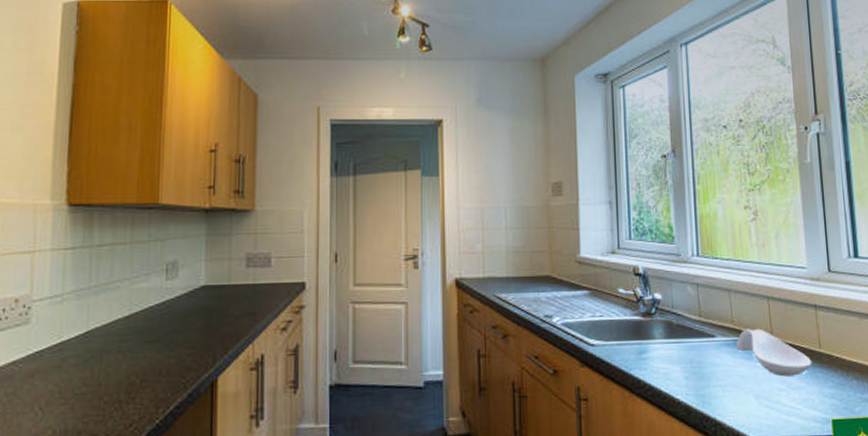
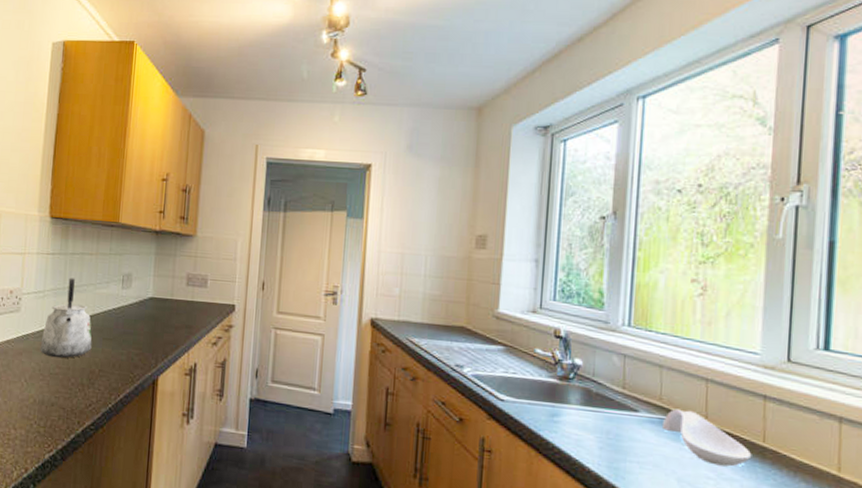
kettle: none [59,274,130,374] -> present [40,278,92,359]

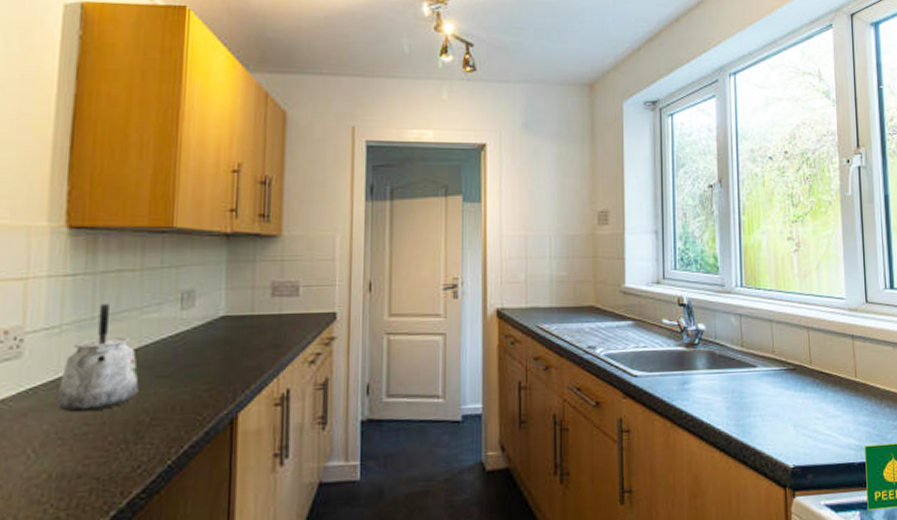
spoon rest: present [661,409,752,467] -> none [776,358,848,406]

